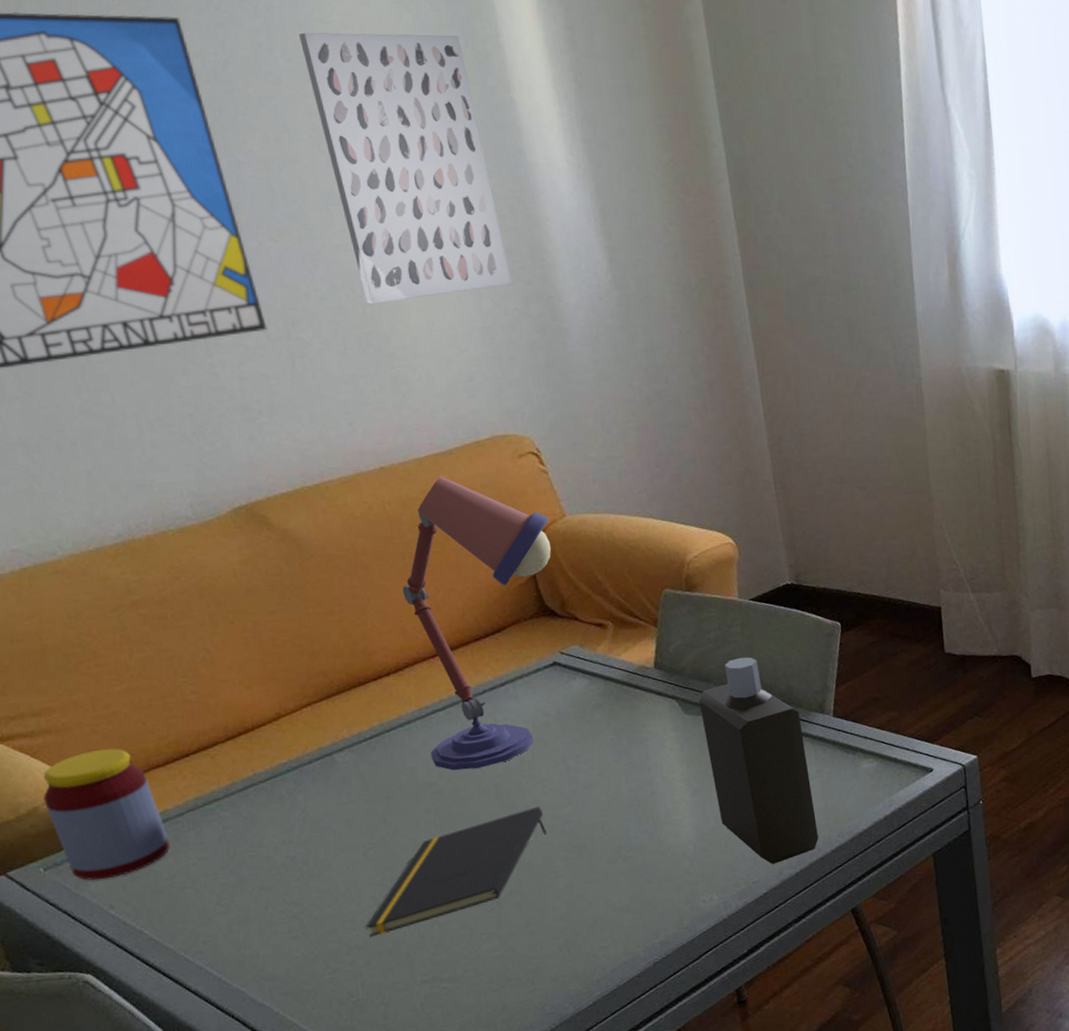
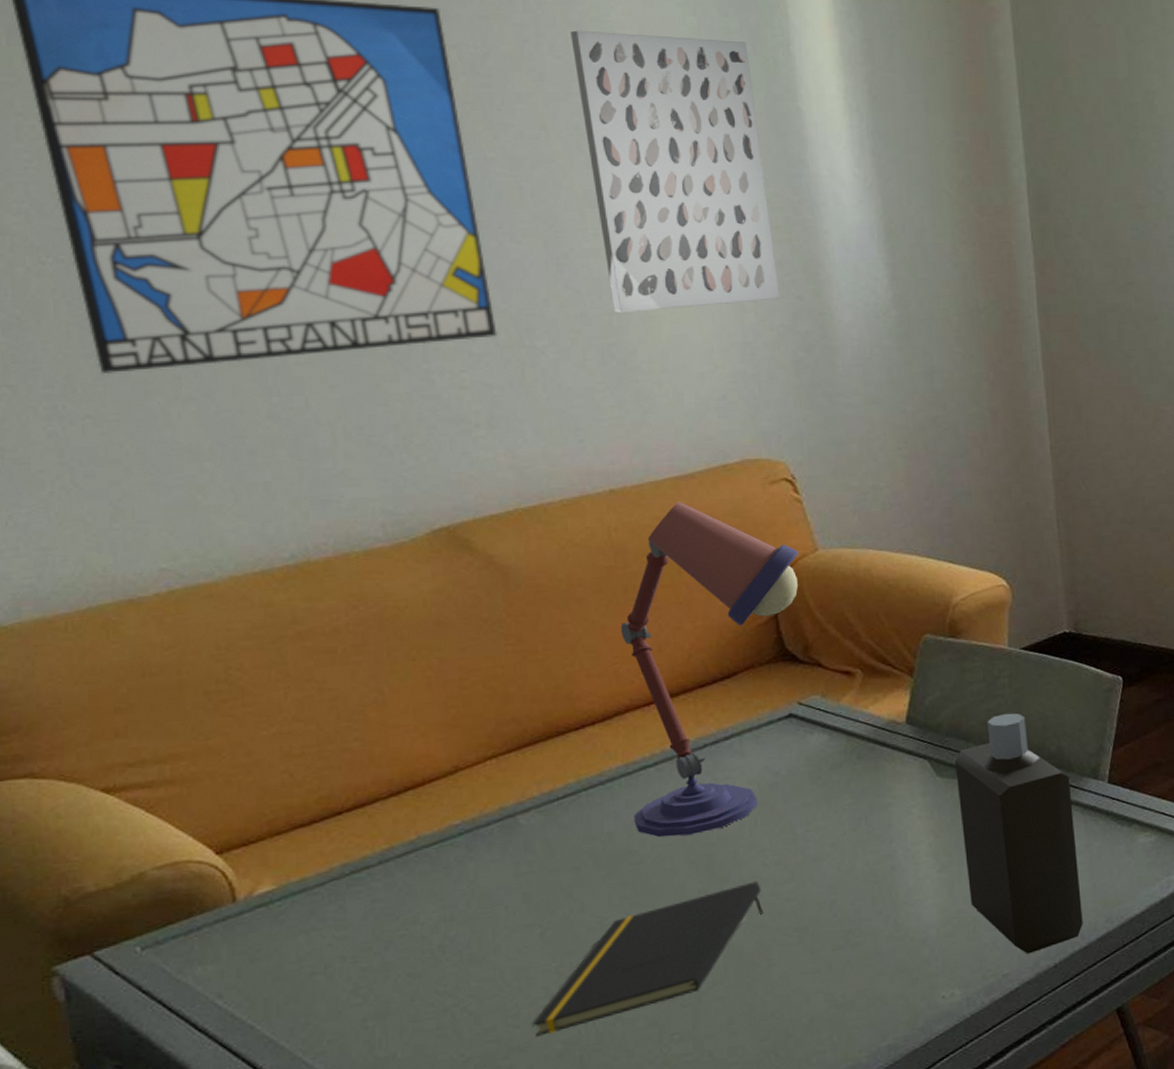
jar: present [43,748,170,880] -> none [154,803,303,963]

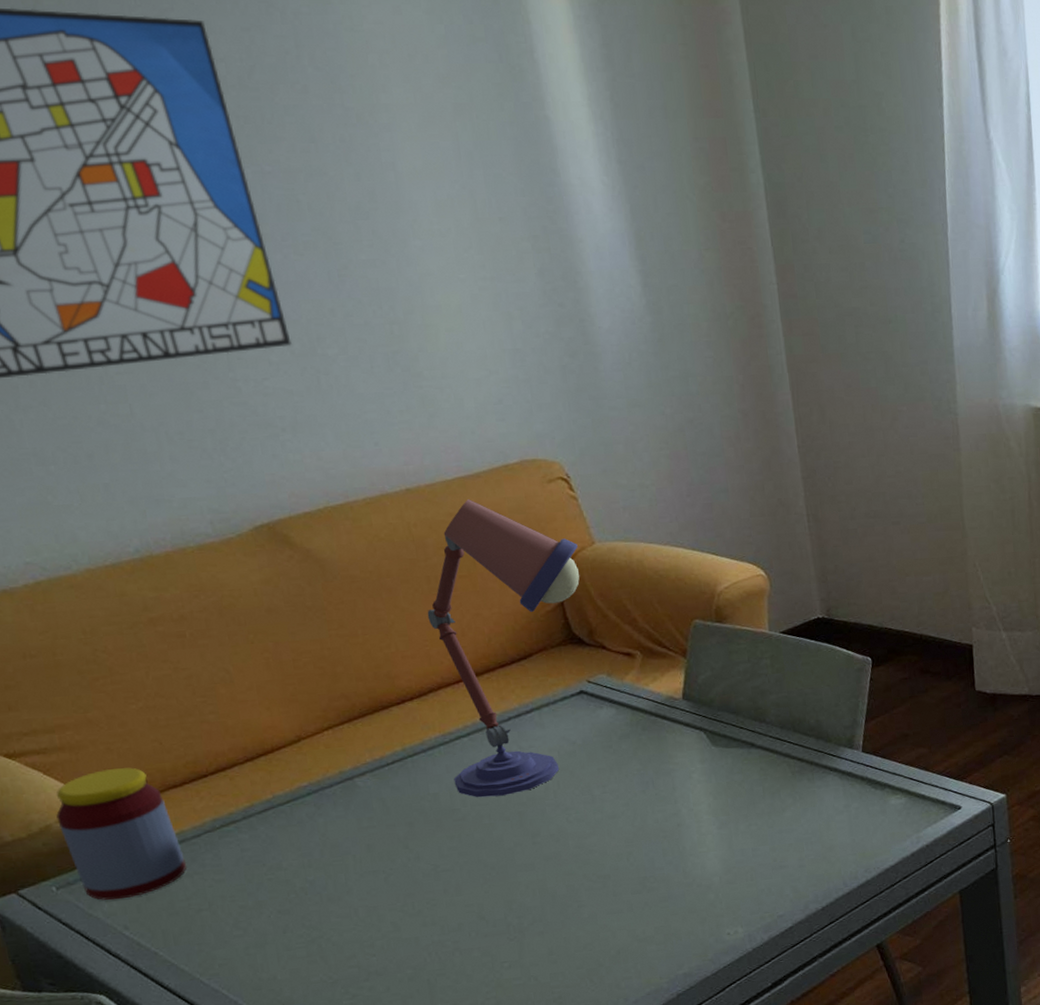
jar: none [154,803,303,963] -> present [56,767,186,900]
notepad: present [532,881,764,1037] -> none [385,835,572,963]
wall art: present [571,30,781,313] -> none [328,41,544,322]
bottle: present [955,713,1083,954] -> none [727,690,845,899]

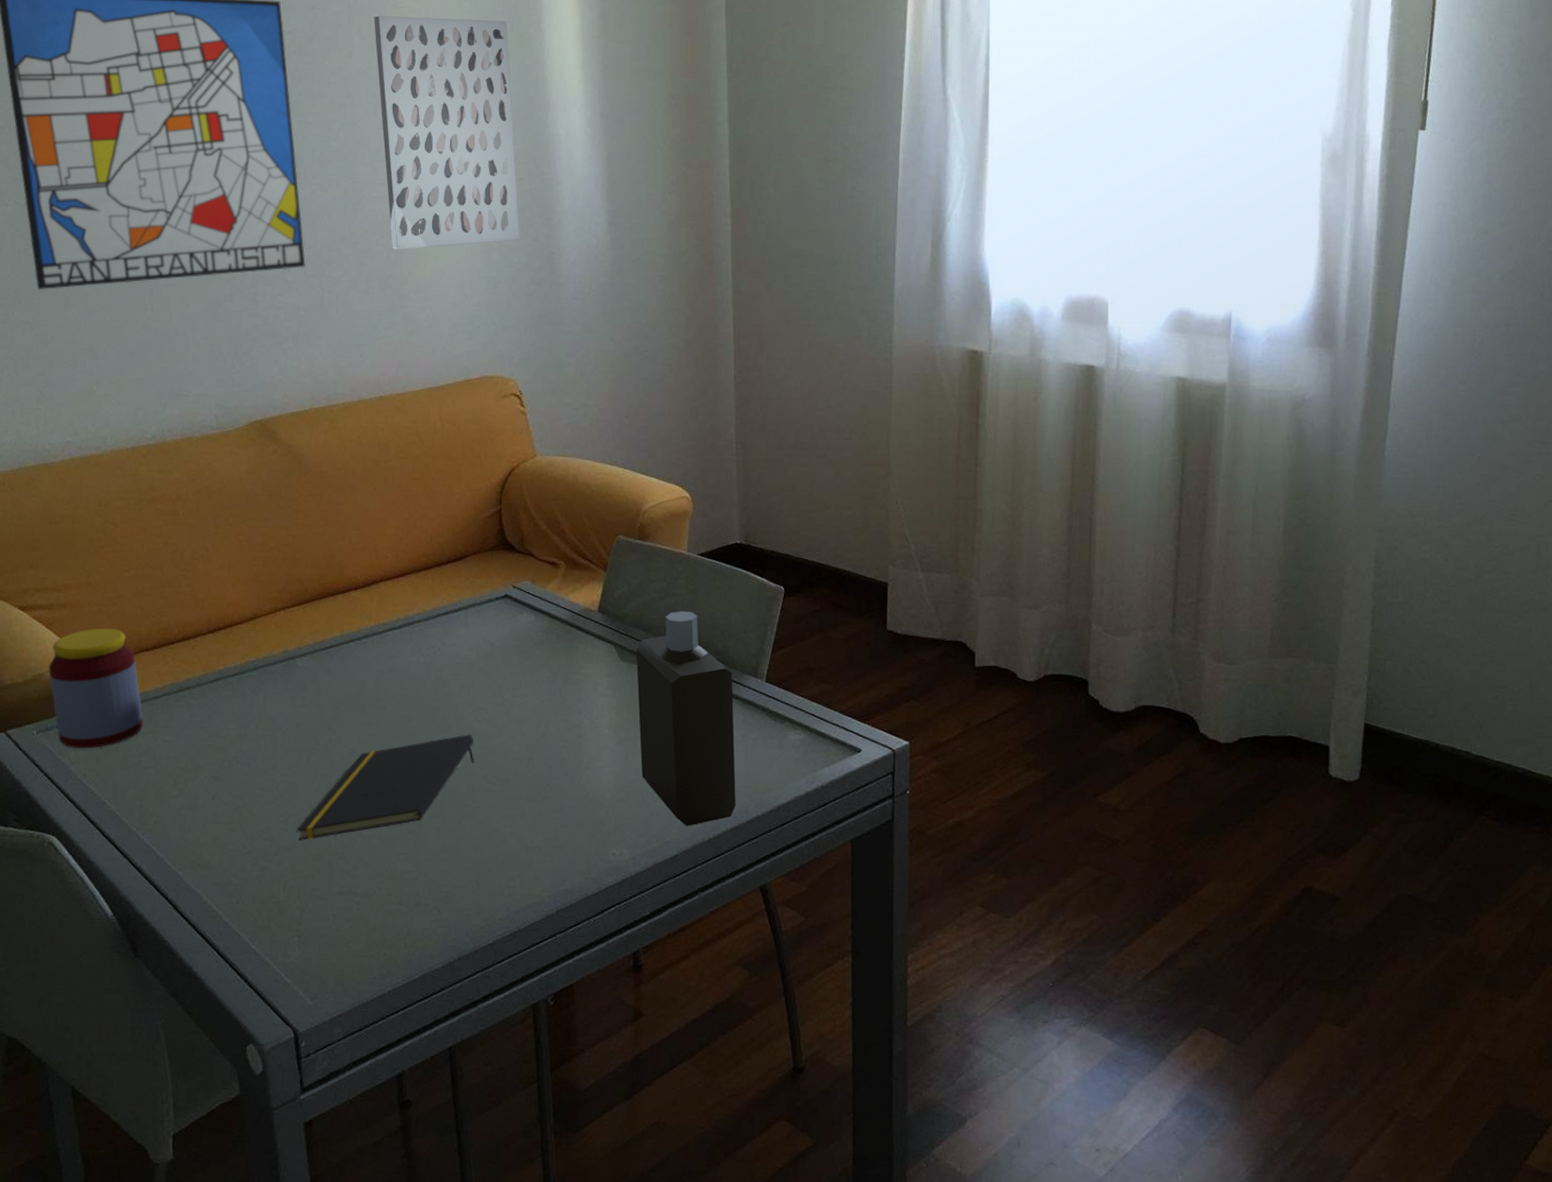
wall art: none [328,41,544,322] -> present [374,15,520,250]
notepad: none [385,835,572,963] -> present [296,734,475,841]
desk lamp: present [427,499,580,798] -> none [381,409,521,689]
bottle: none [727,690,845,899] -> present [636,611,736,826]

